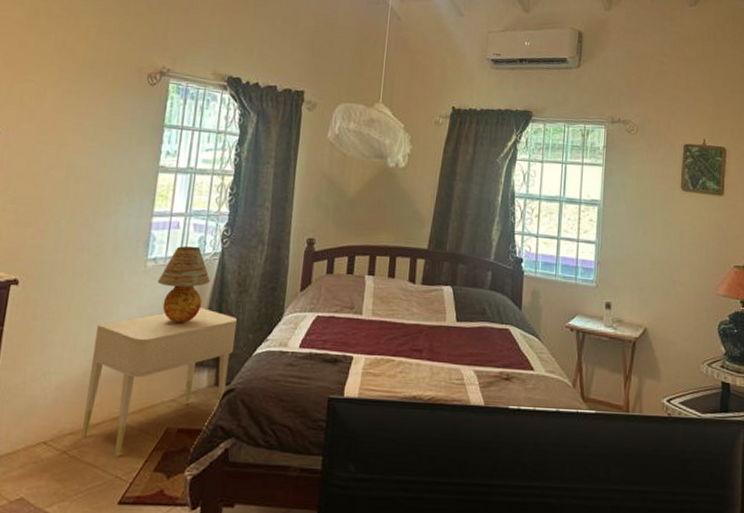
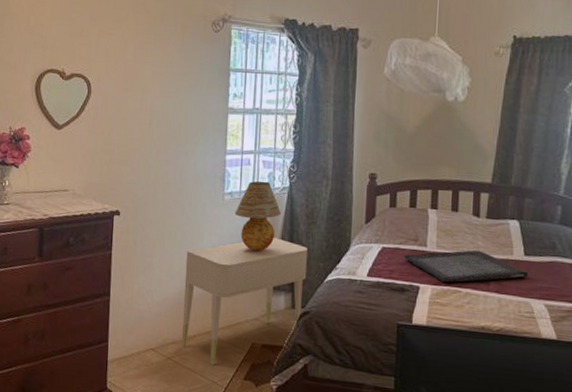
serving tray: none [338,316,460,352] -> present [403,250,529,283]

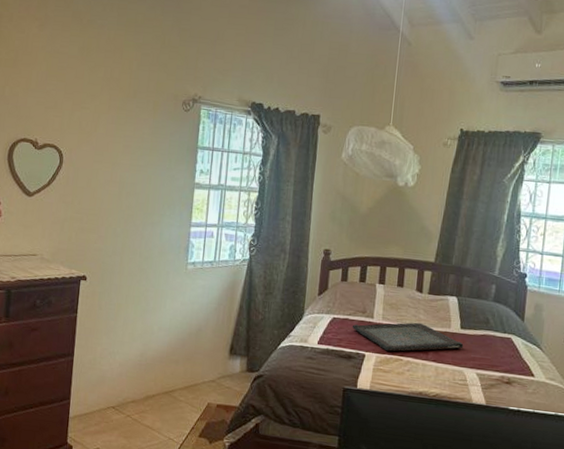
nightstand: present [182,237,308,366] -> none [141,306,264,423]
table lamp: present [235,181,282,251] -> none [196,252,241,318]

